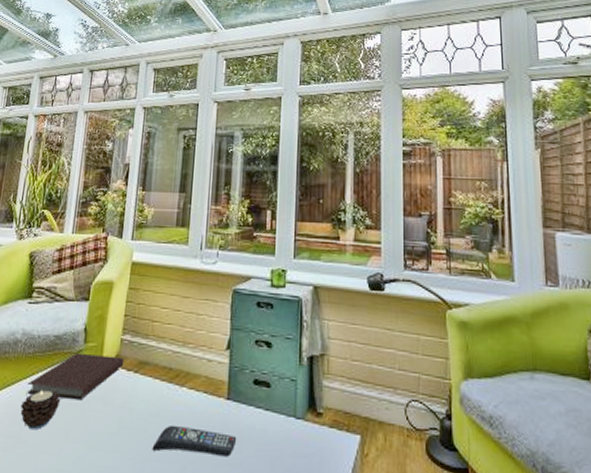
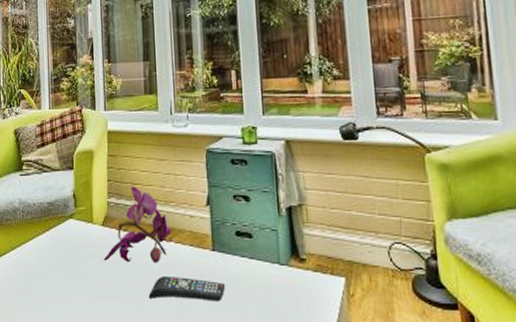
candle: present [20,390,61,430] -> none [28,251,62,285]
notebook: present [26,352,125,401] -> none [30,216,113,258]
flower: none [108,324,187,411] -> present [104,186,173,264]

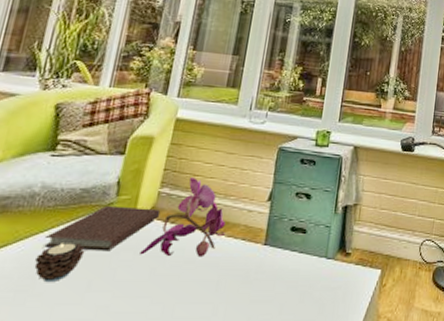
candle: none [28,251,62,285] -> present [34,243,85,283]
notebook: none [30,216,113,258] -> present [42,205,161,252]
remote control: present [148,275,226,302] -> none [184,270,271,295]

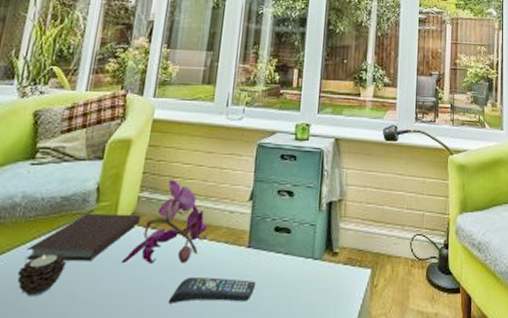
remote control: none [184,270,271,295] -> present [168,276,256,303]

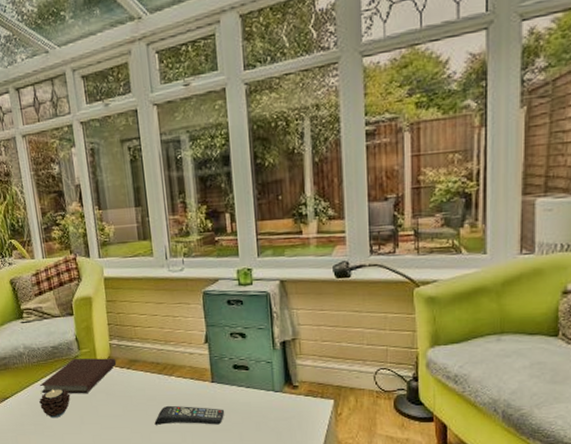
flower: present [122,180,207,264] -> none [110,329,174,396]

